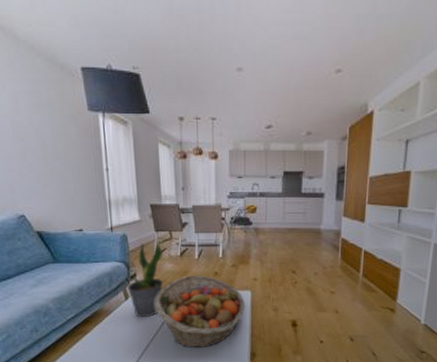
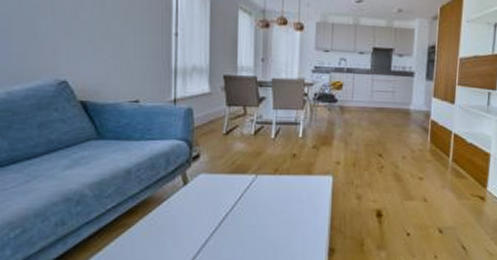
potted plant: present [127,243,164,318] -> none [188,118,233,207]
fruit basket: present [154,275,245,348] -> none [218,157,325,244]

